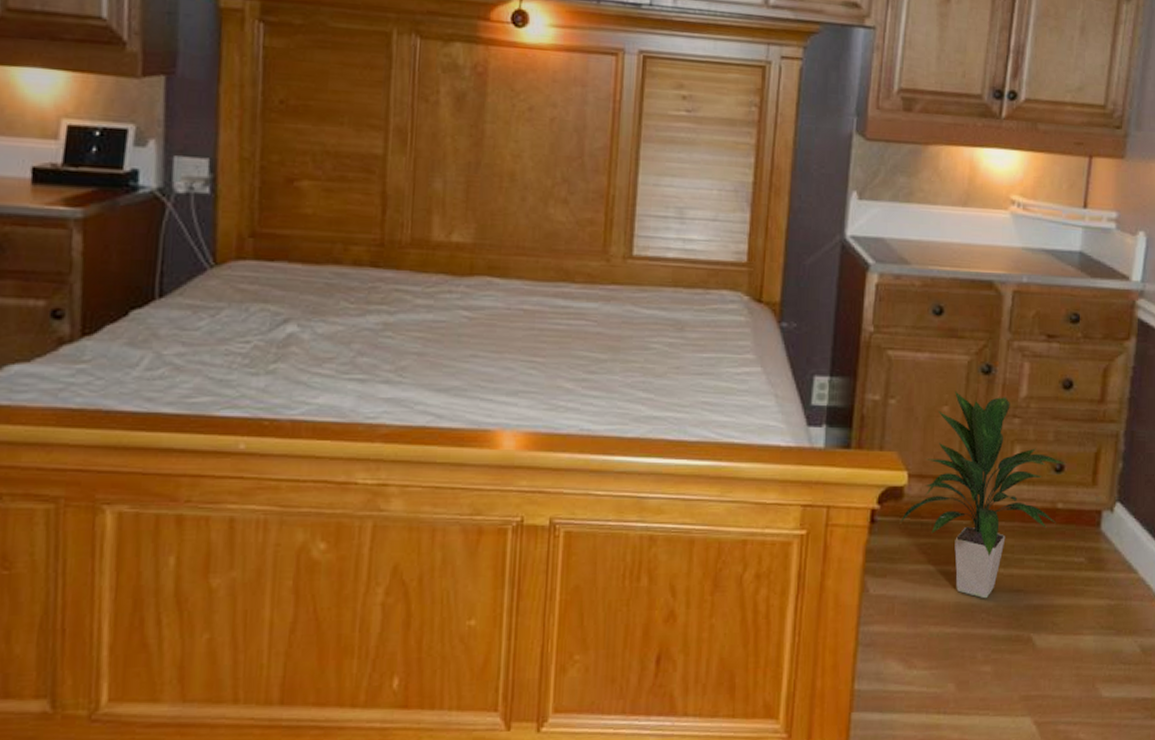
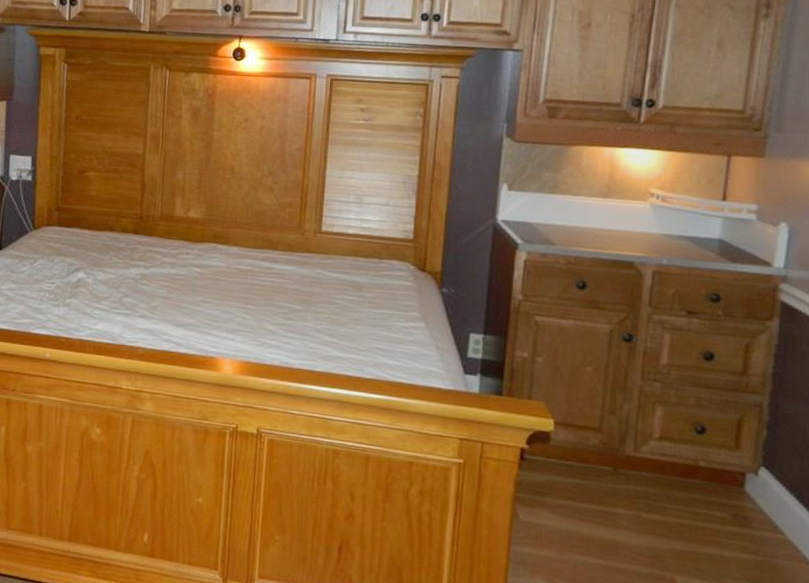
indoor plant: present [901,390,1066,599] -> none [548,354,707,538]

